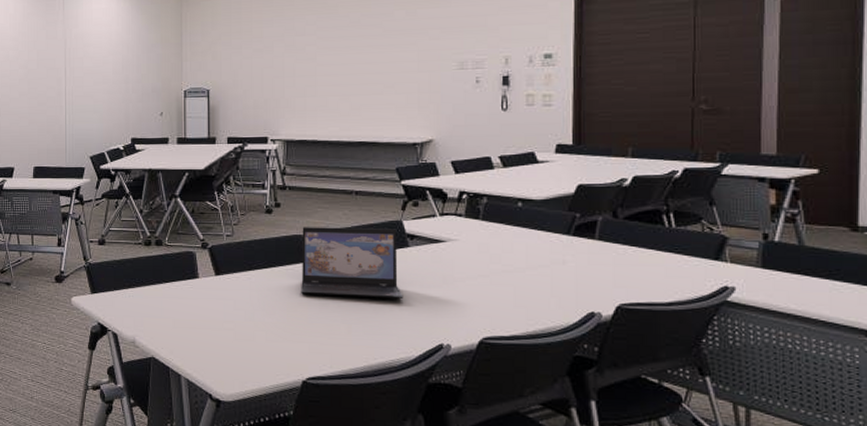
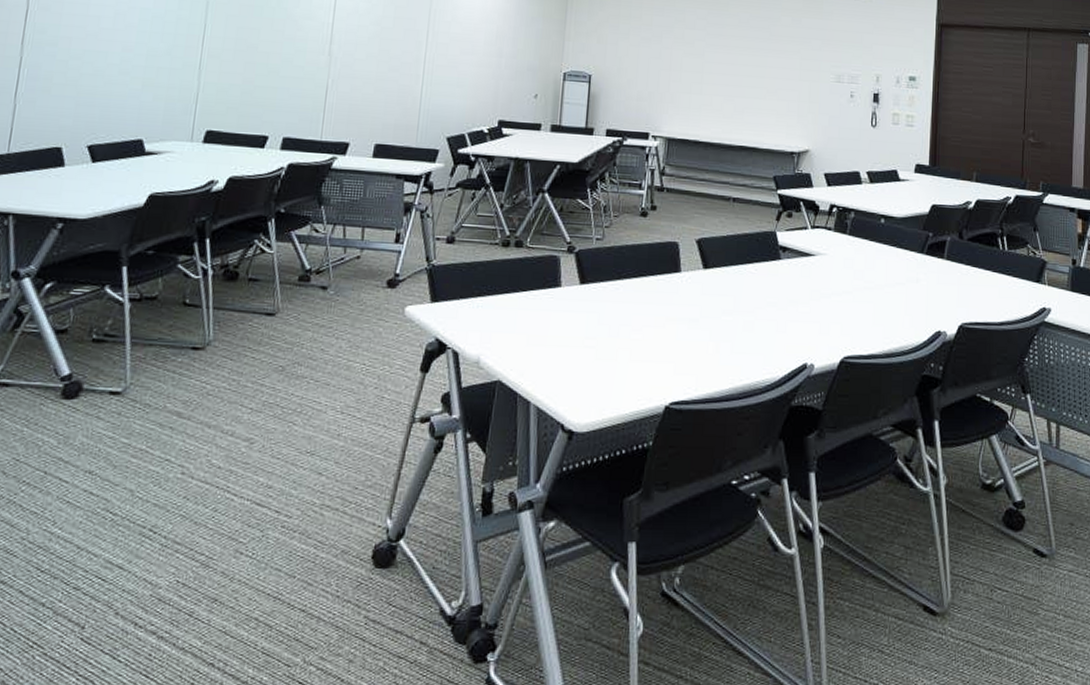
laptop: present [301,227,404,298] -> none [671,233,773,314]

